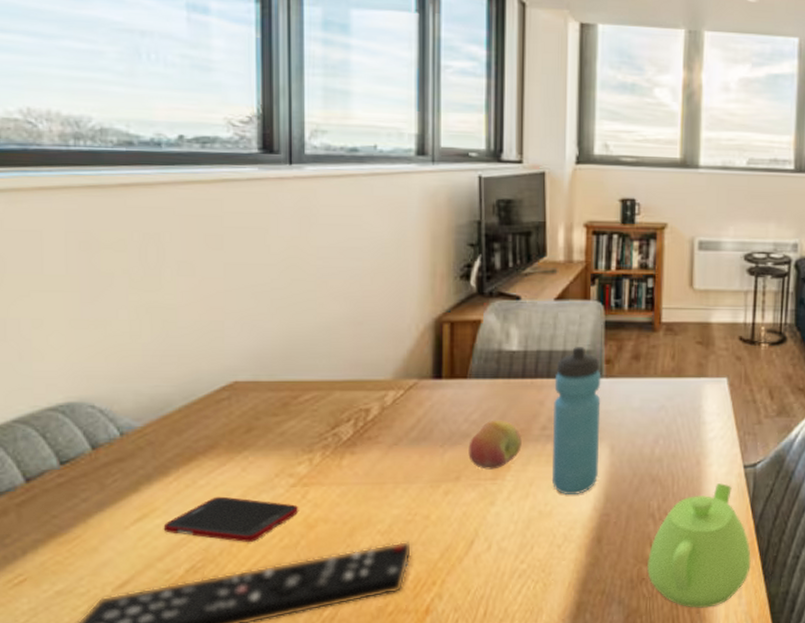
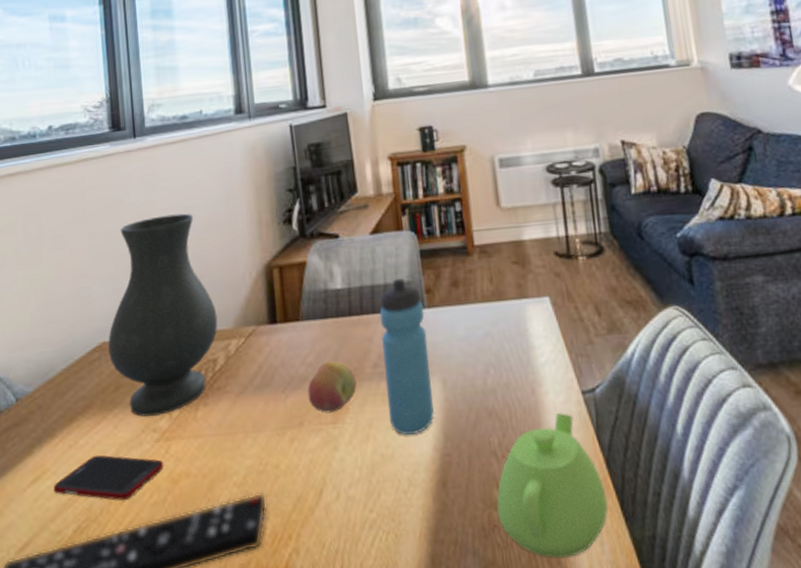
vase: none [241,254,375,461] -> present [108,213,218,417]

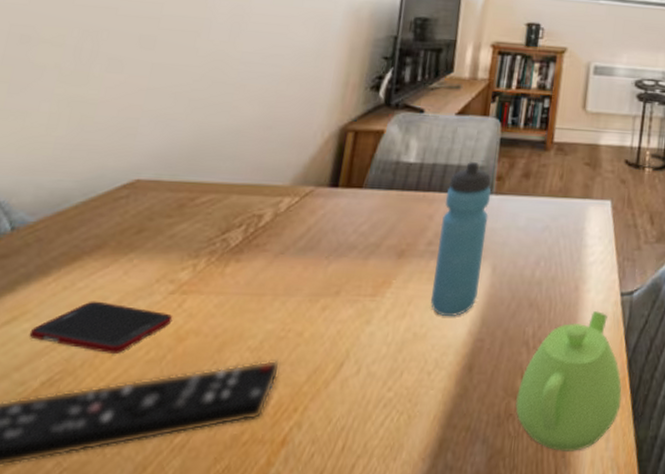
vase: present [108,213,218,417] -> none [140,58,276,266]
fruit: present [307,360,357,413] -> none [351,232,407,285]

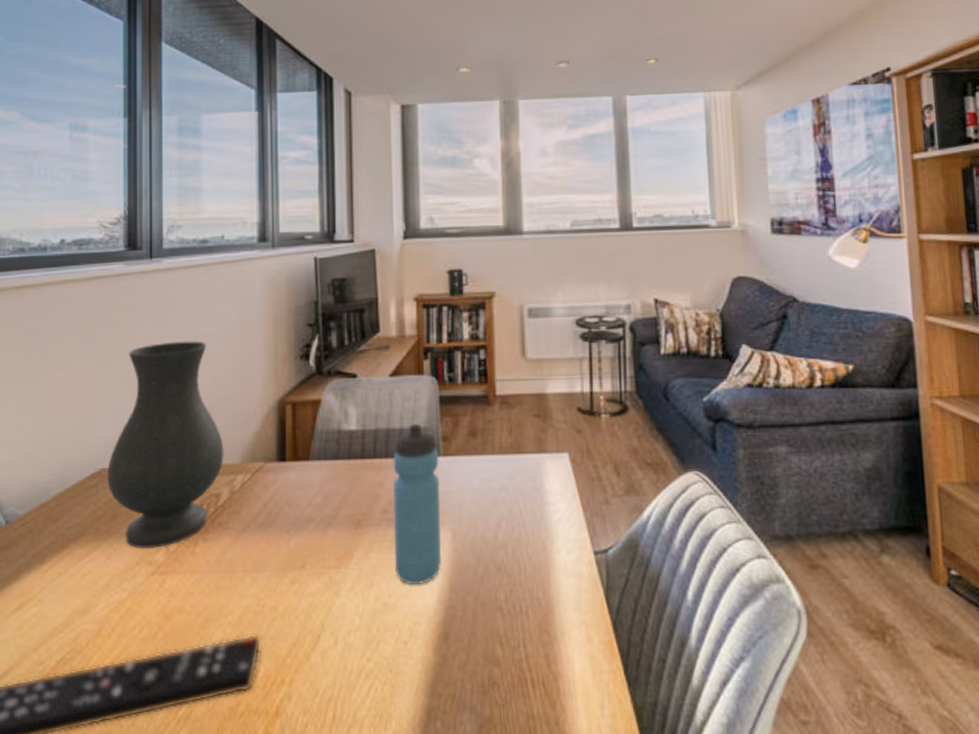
cell phone: present [29,301,173,353] -> none [38,585,157,633]
vase: none [140,58,276,266] -> present [107,341,224,548]
teapot: present [515,310,622,451] -> none [498,571,611,719]

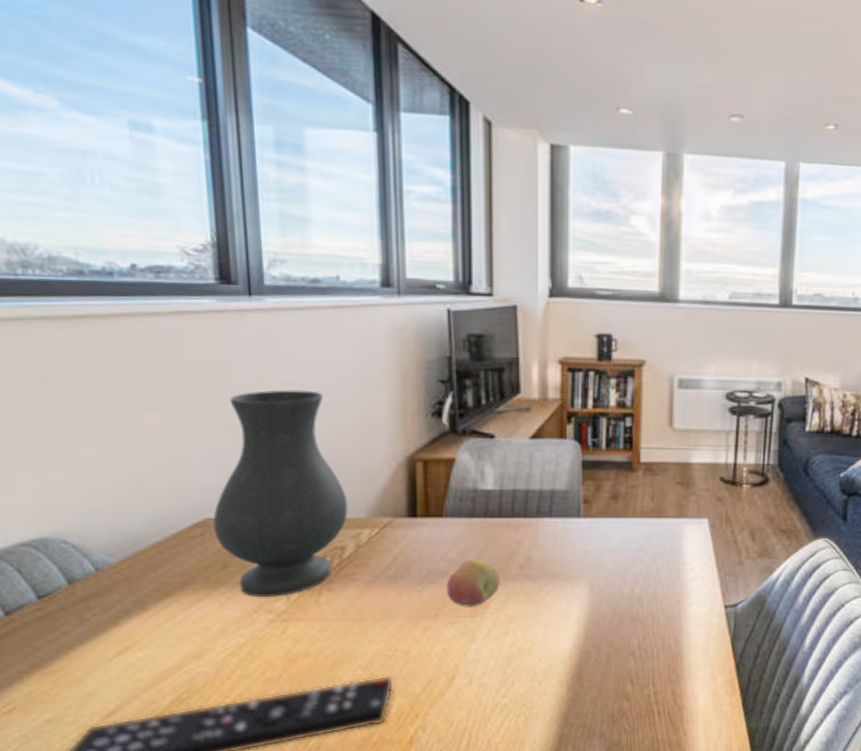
fruit: none [312,503,364,557] -> present [446,558,500,607]
water bottle: present [392,424,442,584] -> none [530,486,579,632]

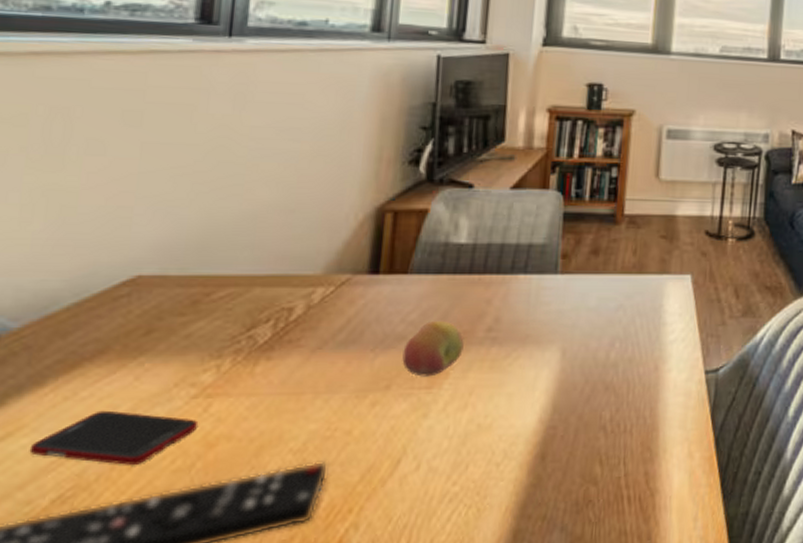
cell phone: none [145,631,280,675] -> present [29,410,199,465]
vase: present [213,390,348,597] -> none [144,134,304,368]

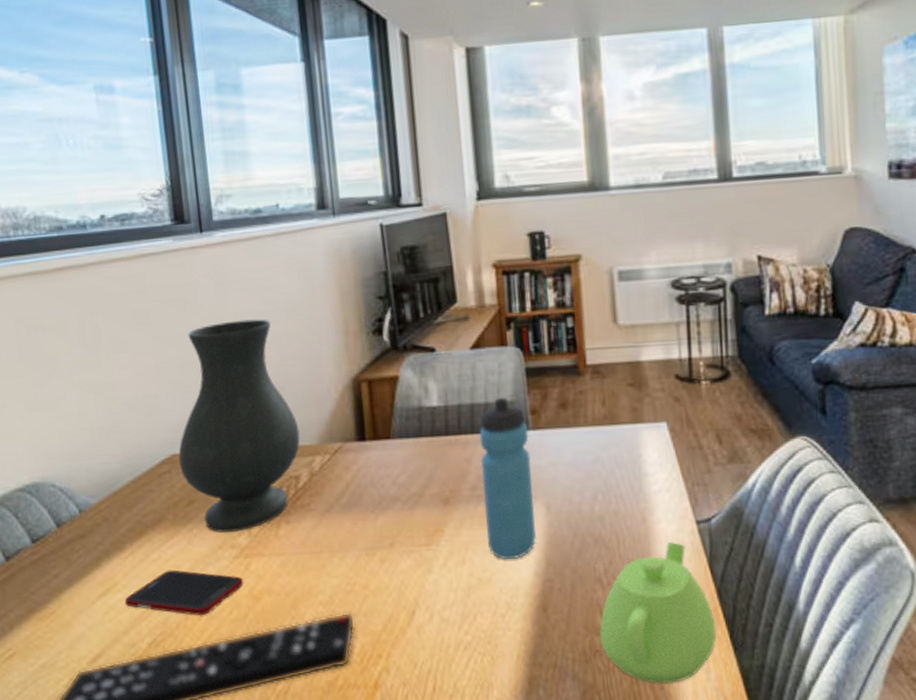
vase: none [144,134,304,368] -> present [178,319,300,532]
fruit: present [402,320,464,377] -> none [399,481,453,535]
water bottle: none [495,240,557,405] -> present [479,398,537,559]
teapot: none [595,390,709,534] -> present [599,541,717,684]

